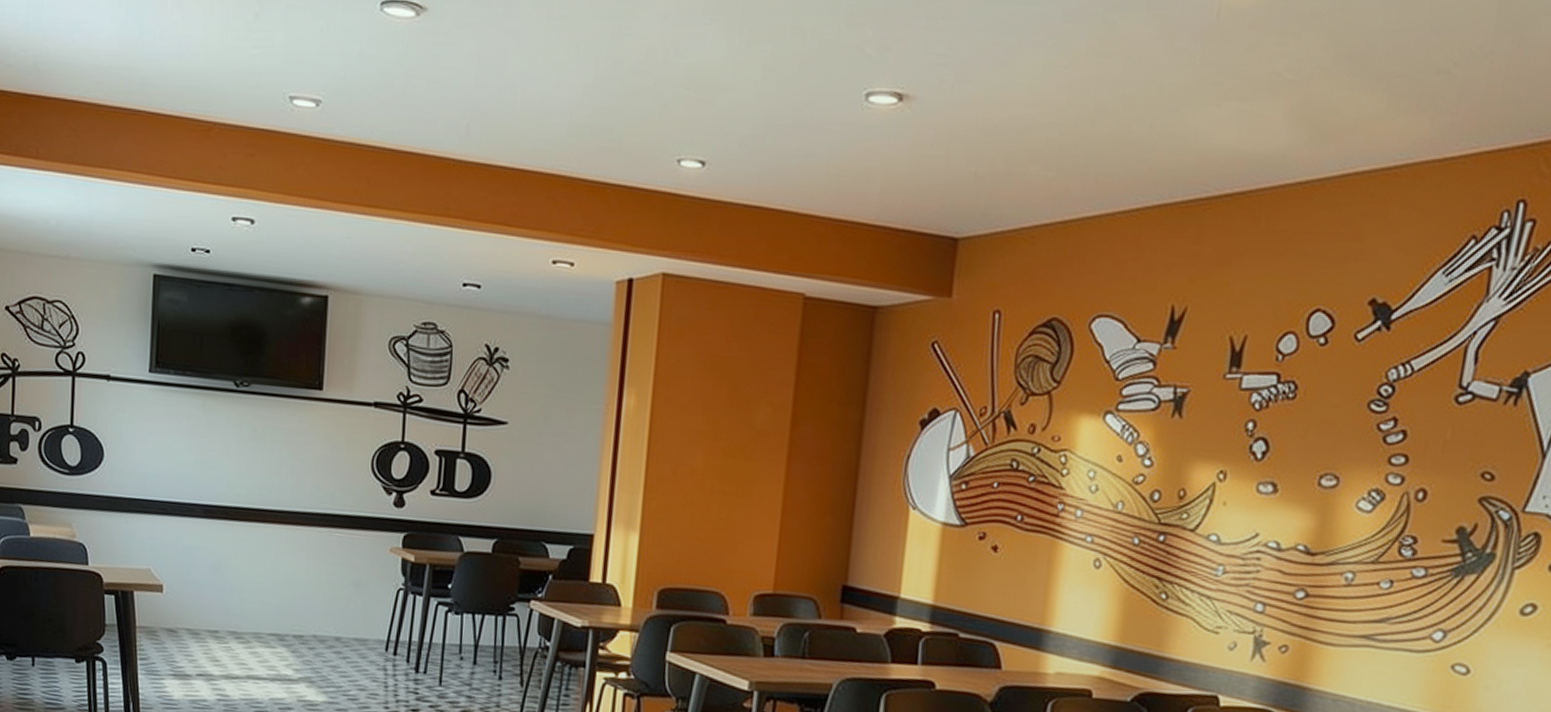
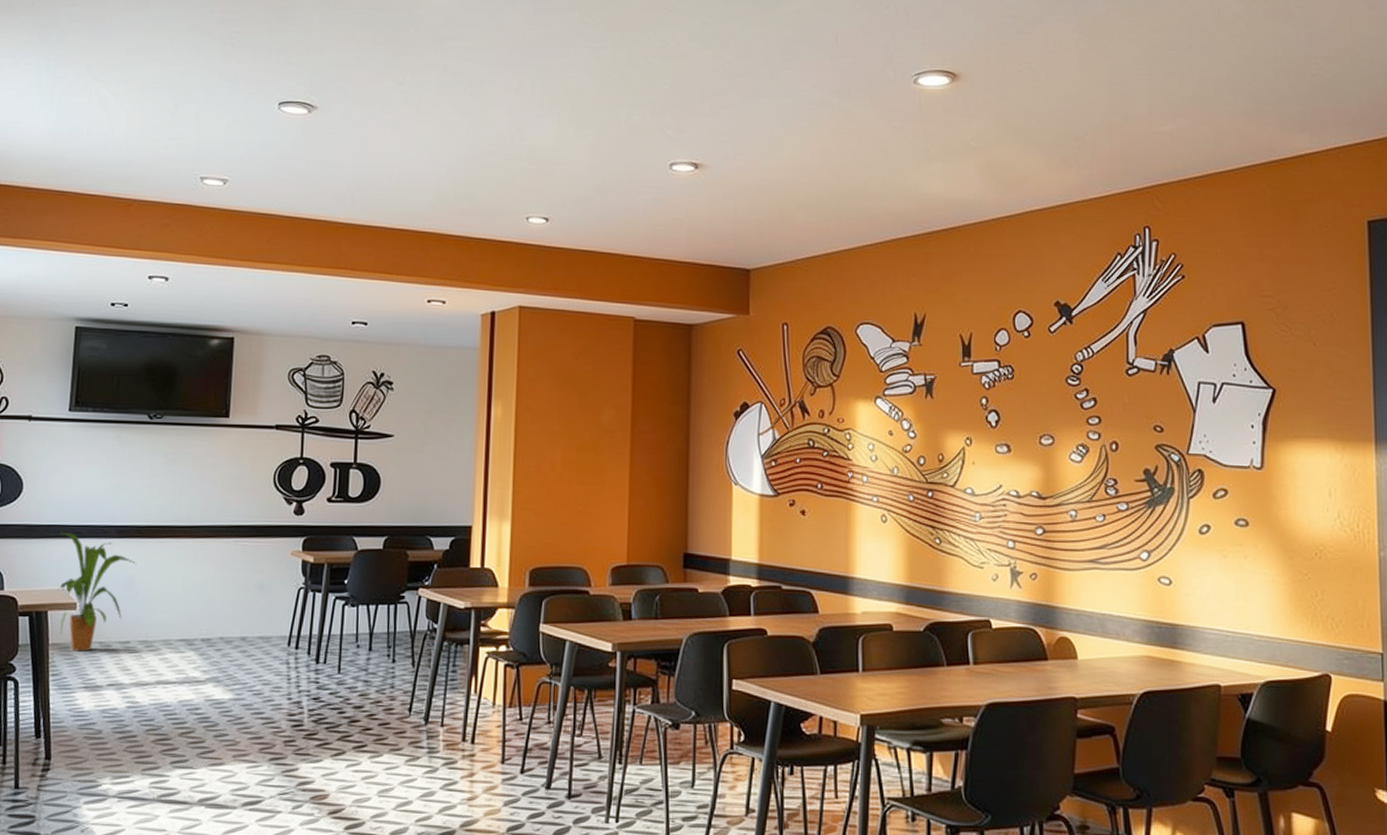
house plant: none [143,506,225,638] -> present [57,531,137,652]

